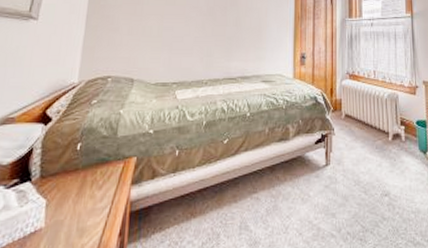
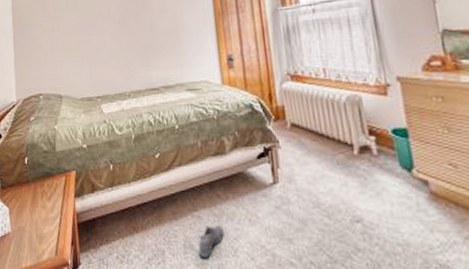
shoe: none [253,206,278,238] -> present [198,226,224,259]

